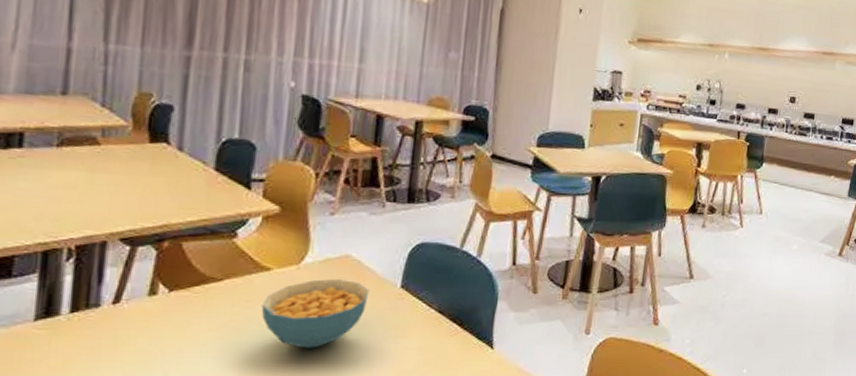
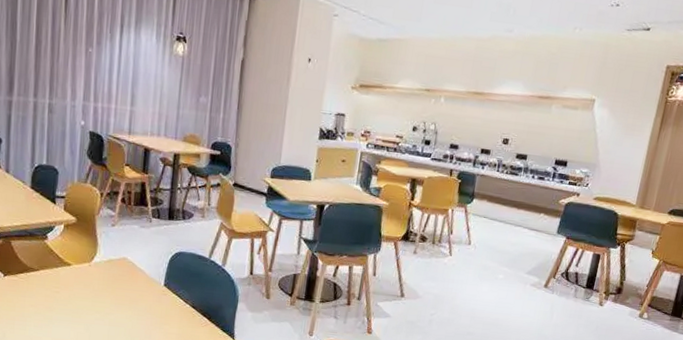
cereal bowl: present [261,279,369,349] -> none [65,275,141,327]

